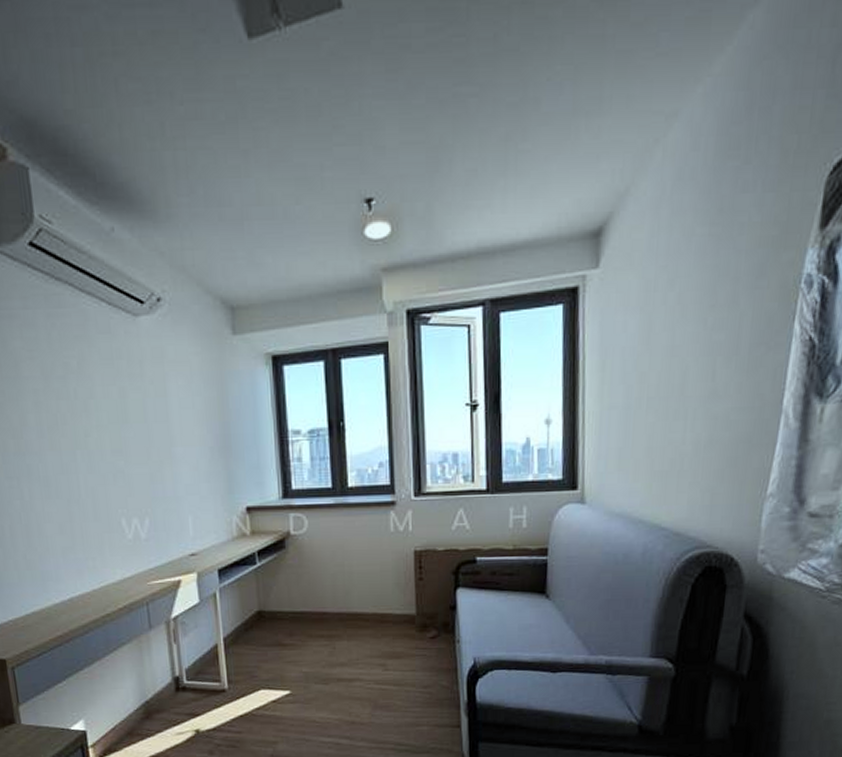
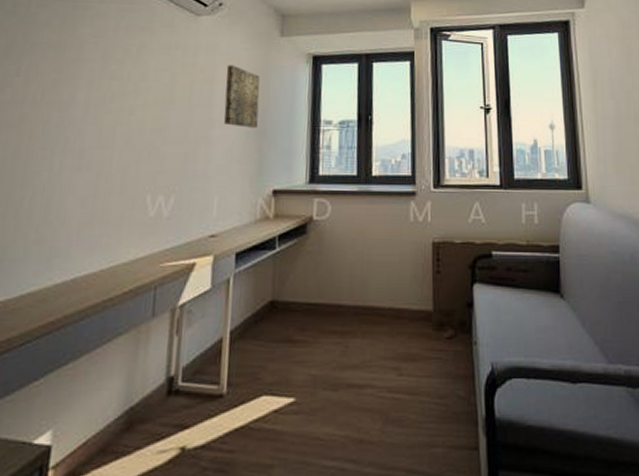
wall art: none [178,373,221,443] -> present [223,65,260,128]

